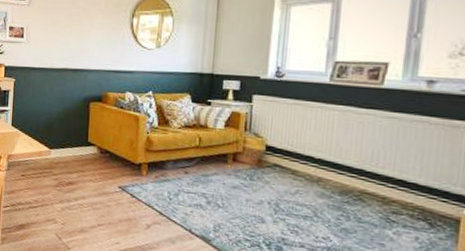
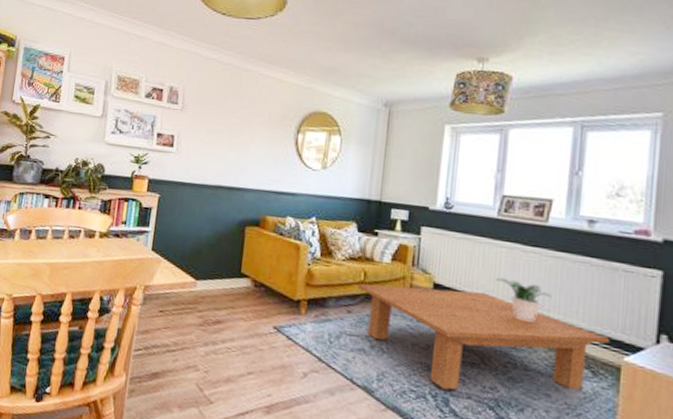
coffee table: none [193,148,449,241] -> present [358,284,610,391]
potted plant: none [327,139,387,179] -> present [495,278,552,322]

